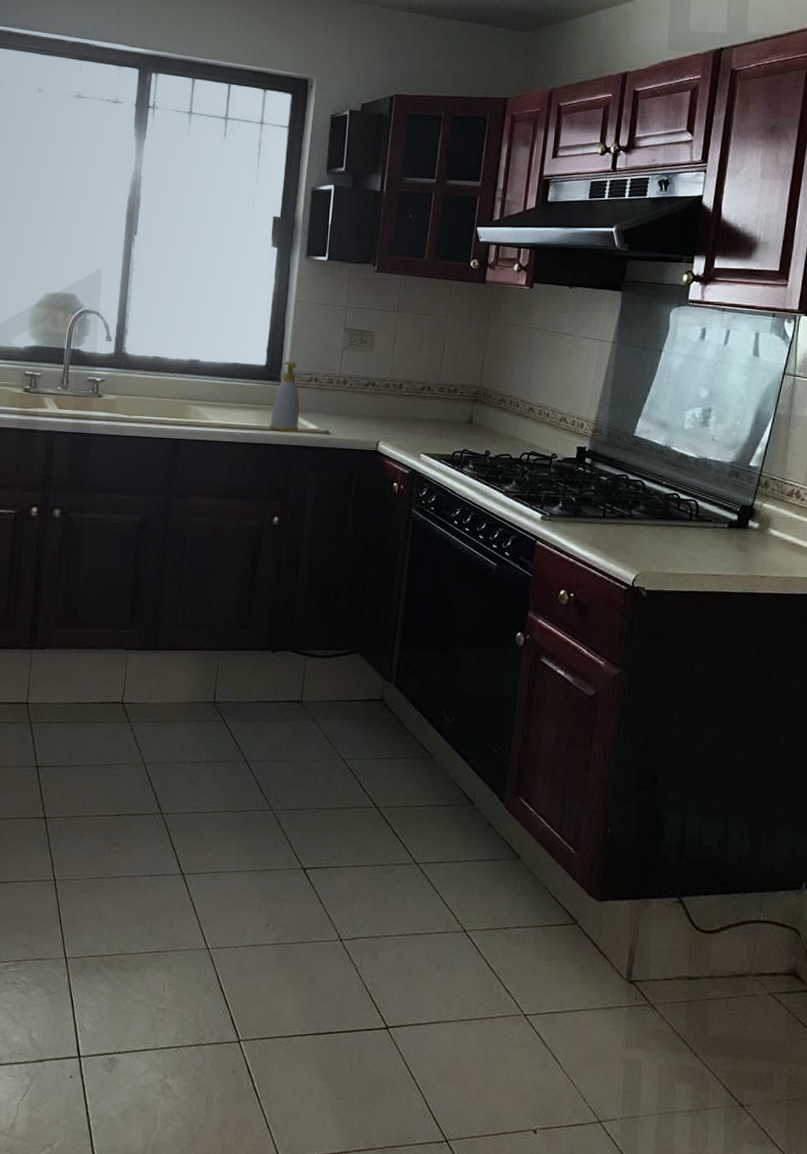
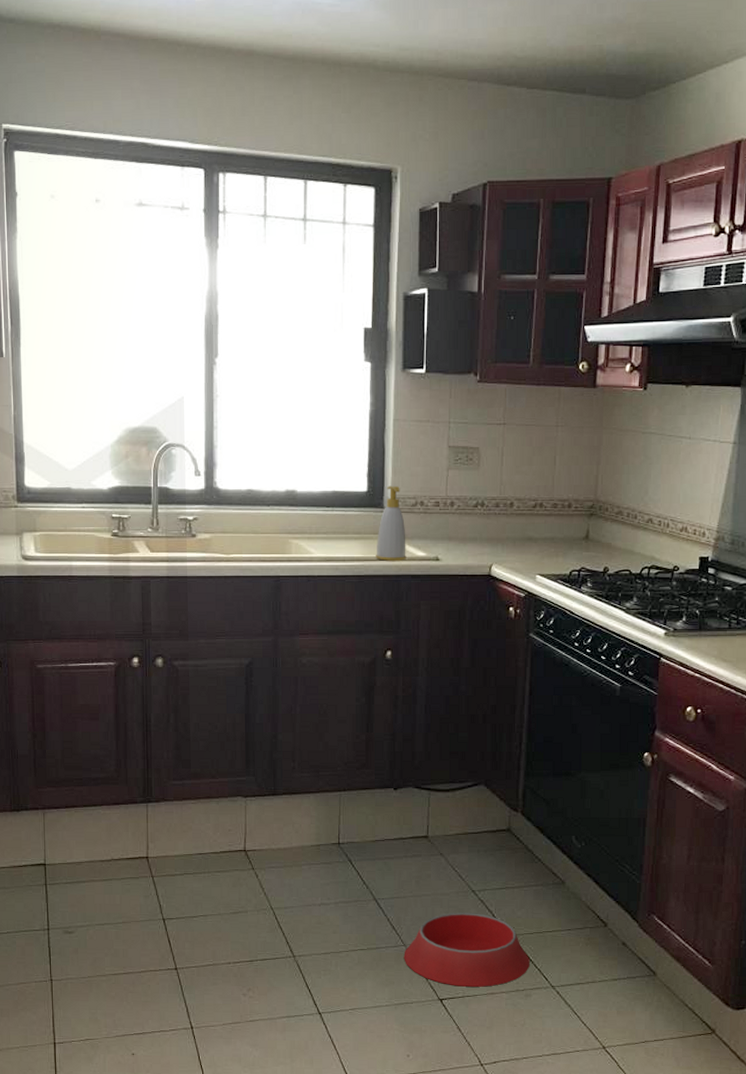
pet bowl: none [270,780,395,859] -> present [404,912,530,987]

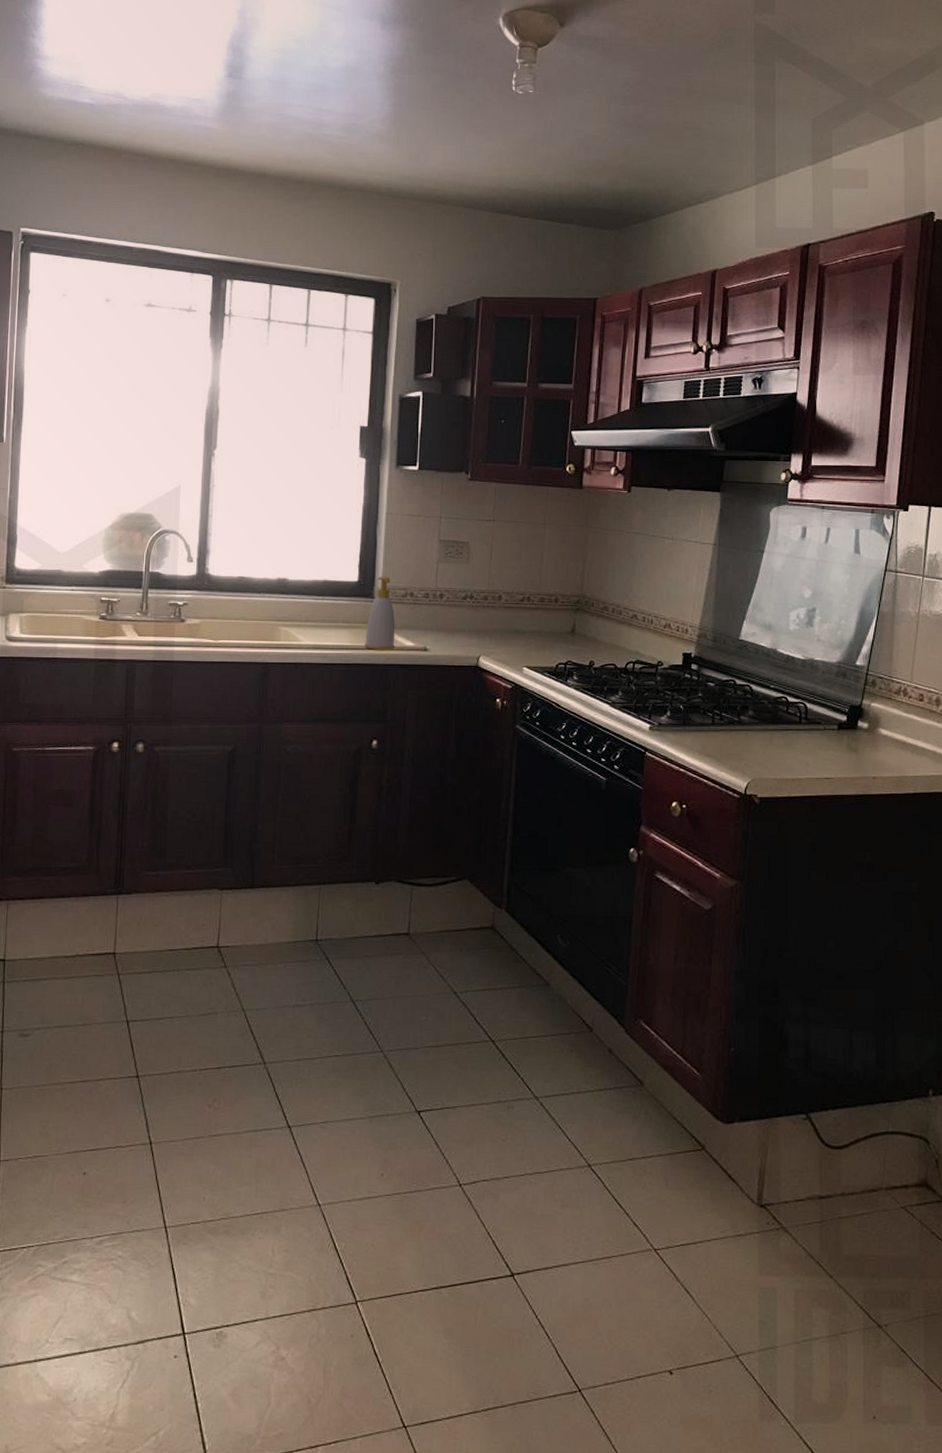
pet bowl: present [404,912,530,987] -> none [380,1015,512,1098]

